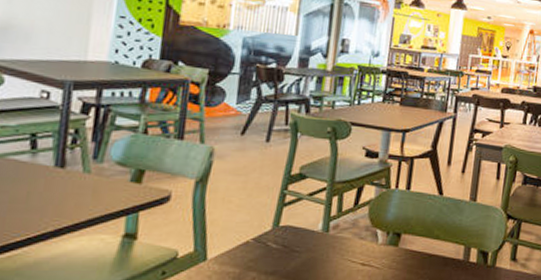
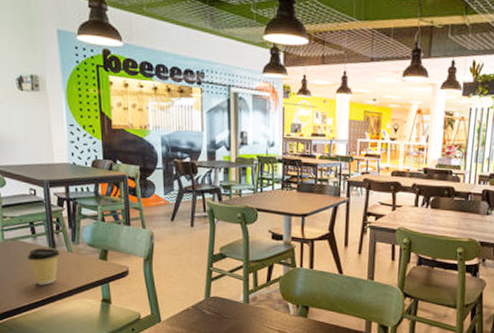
coffee cup: none [15,167,71,218] -> present [27,247,60,285]

